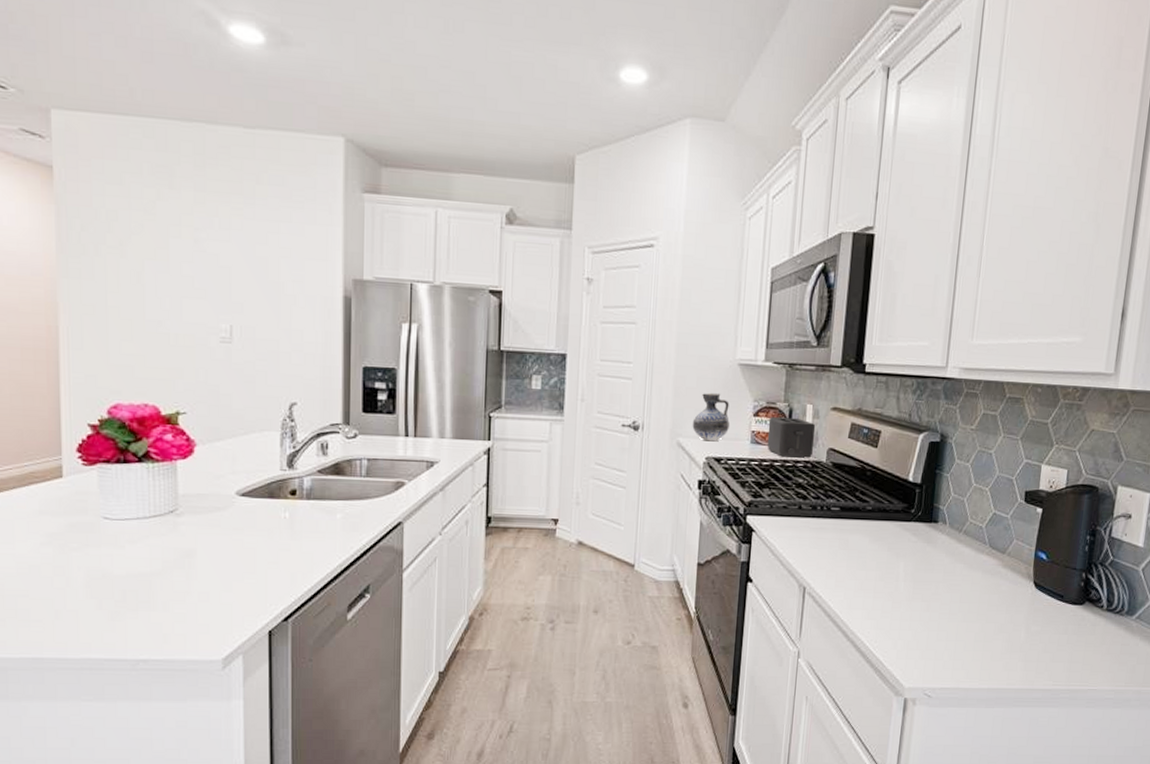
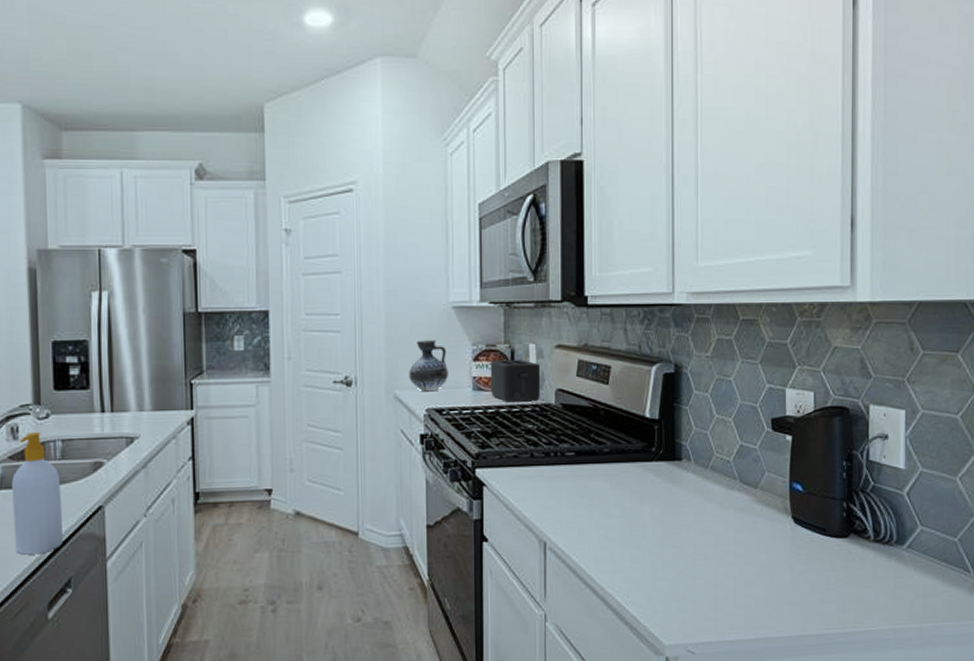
soap bottle: none [319,450,365,561] -> present [12,432,64,555]

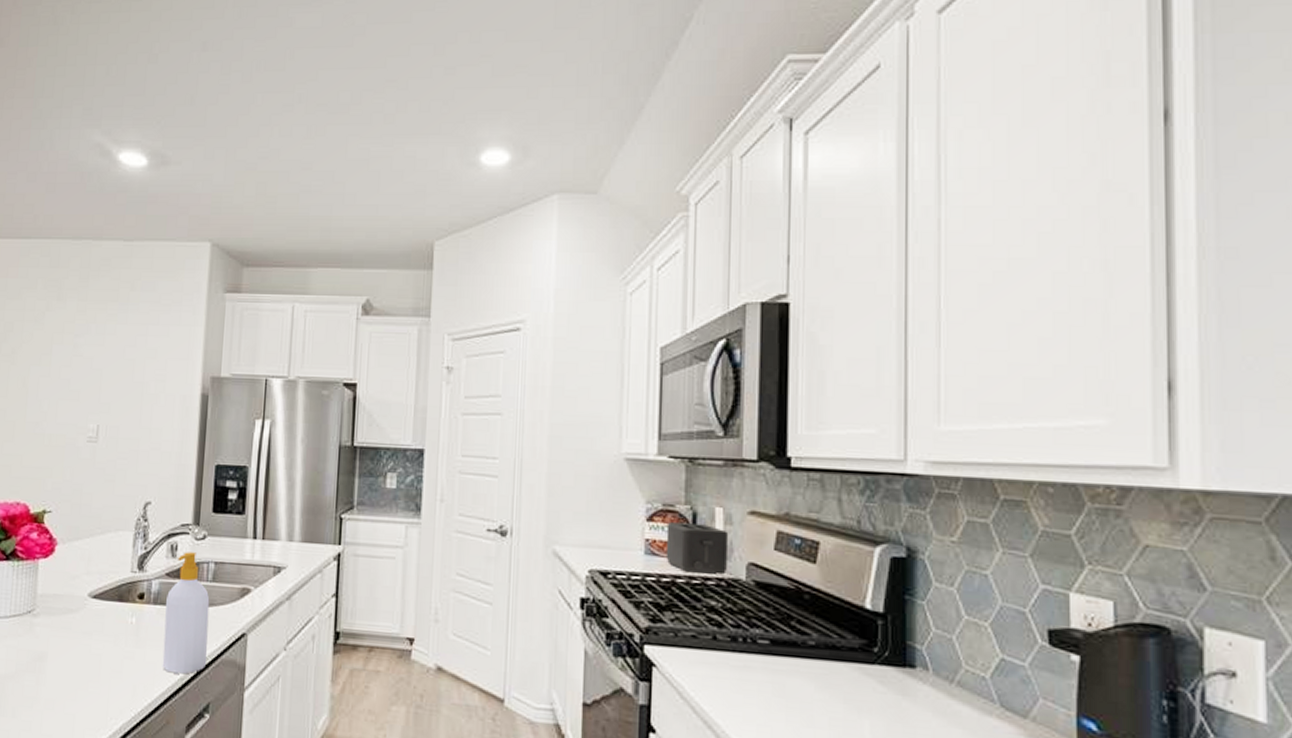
ceramic jug: present [409,339,450,392] -> none [570,492,618,551]

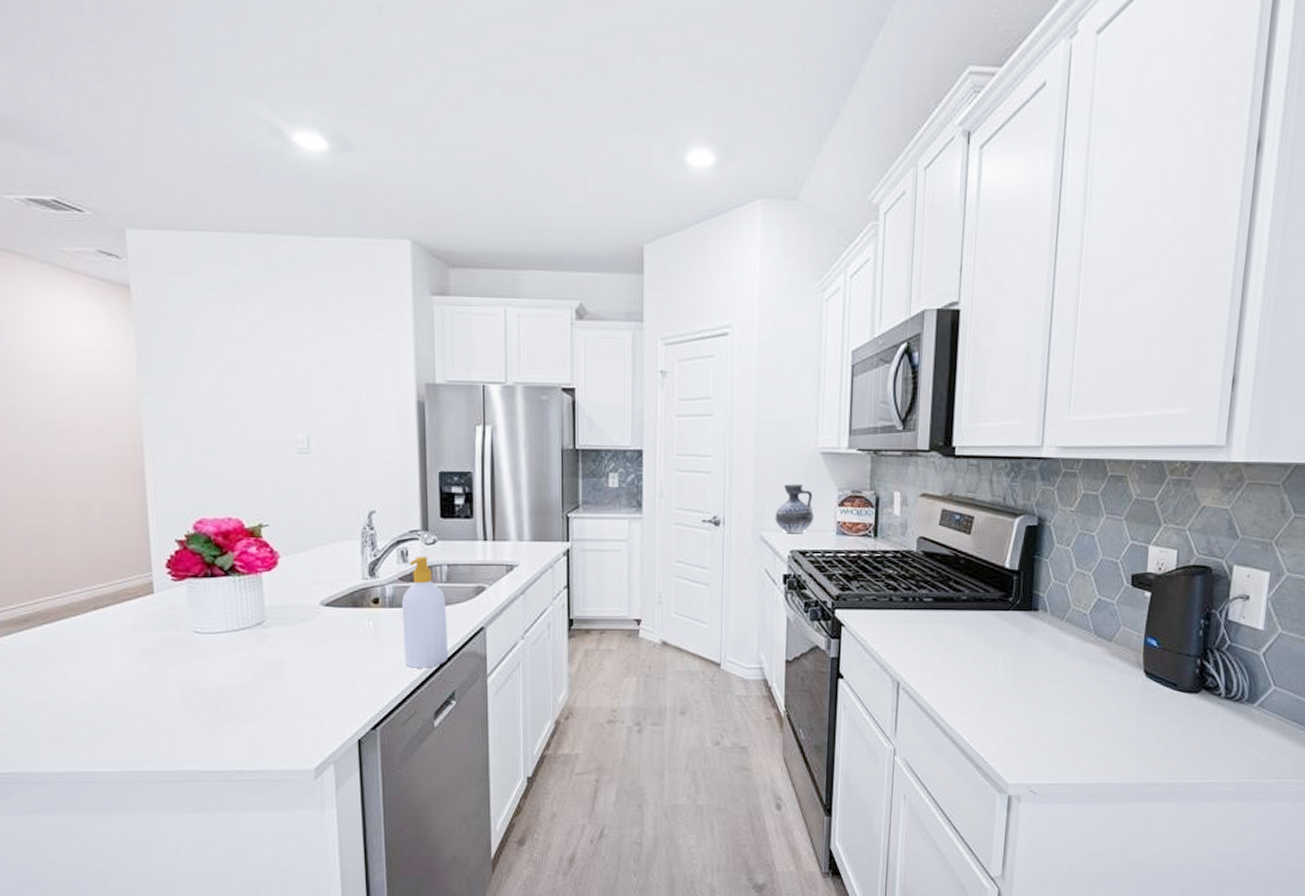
ceramic jug: none [570,492,618,551] -> present [775,483,815,534]
toaster: present [666,522,729,575] -> none [853,506,905,548]

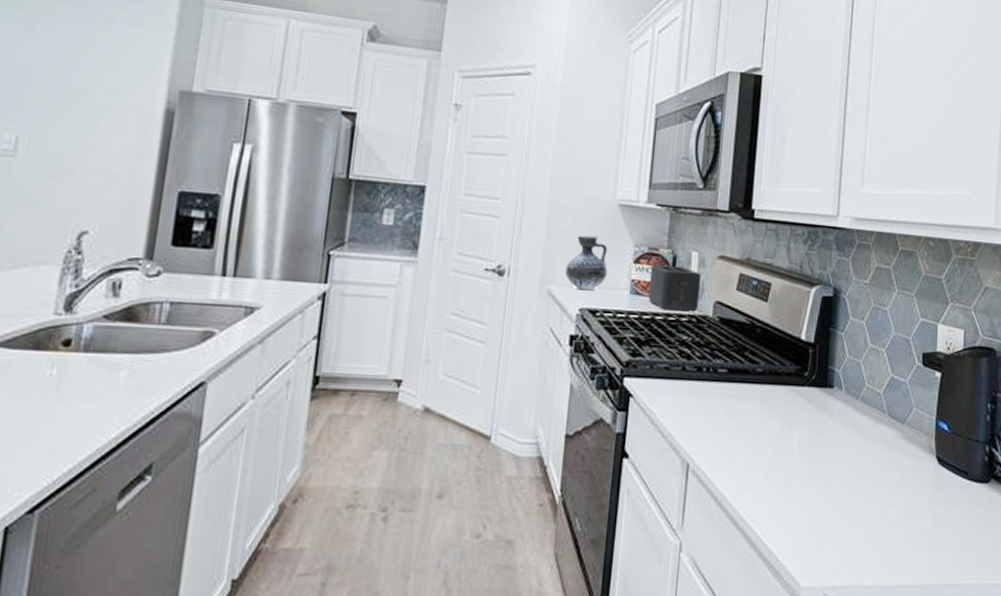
soap bottle: present [402,556,449,668] -> none [91,290,161,432]
toaster: none [853,506,905,548] -> present [648,264,702,312]

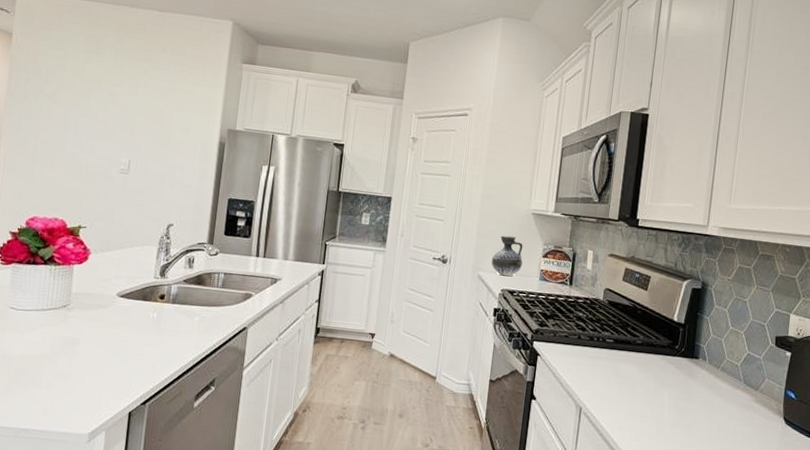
toaster: present [648,264,702,312] -> none [553,259,595,296]

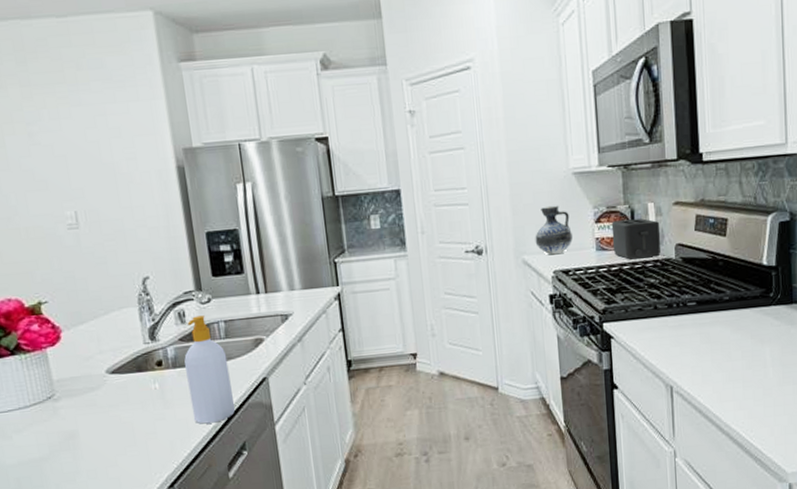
soap bottle: none [177,264,219,357] -> present [184,315,236,424]
toaster: none [553,259,595,296] -> present [611,218,661,260]

